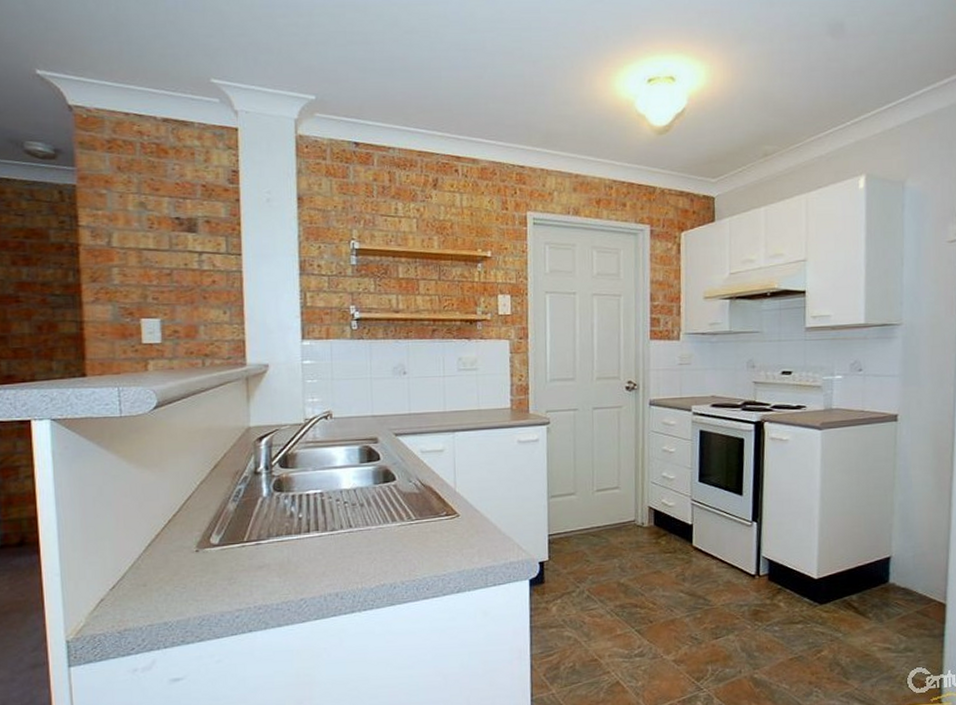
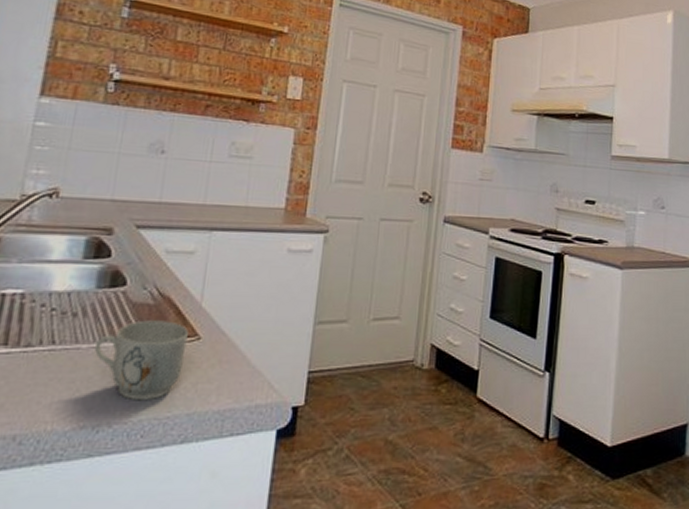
mug: none [382,504,449,564] -> present [95,320,188,401]

